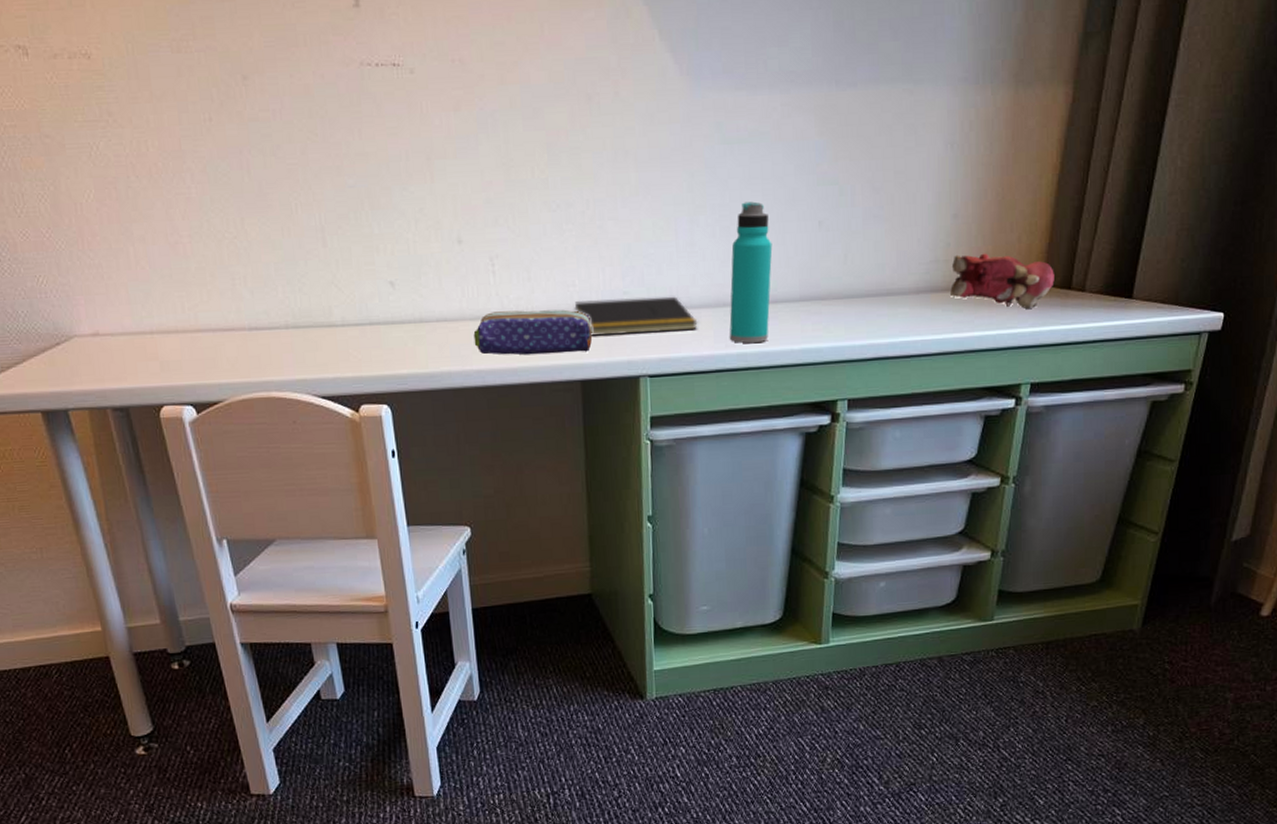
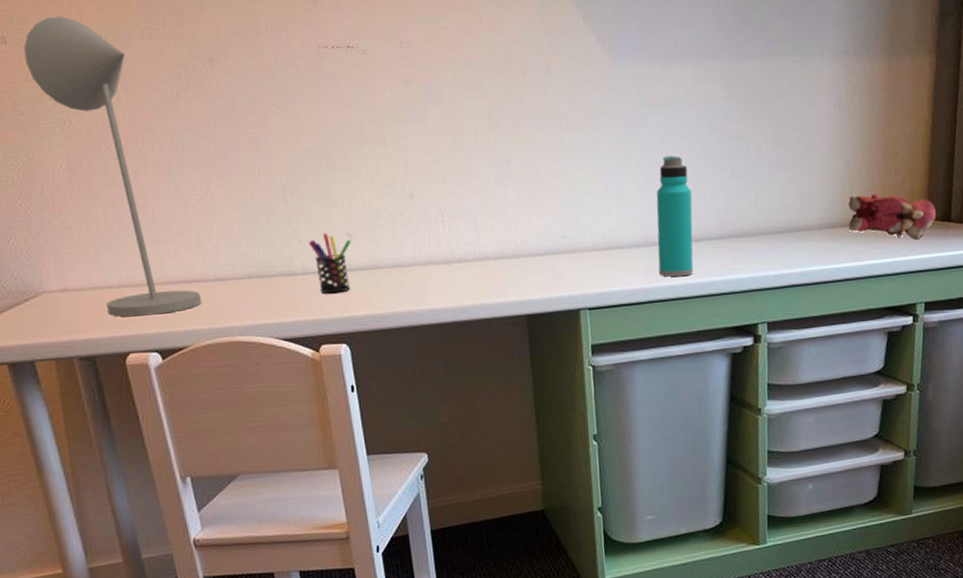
desk lamp: none [46,24,237,366] -> present [24,16,202,317]
pen holder: none [348,280,394,349] -> present [308,233,352,294]
pencil case: present [473,309,593,356] -> none [426,253,536,295]
notepad: present [574,296,698,336] -> none [518,238,630,275]

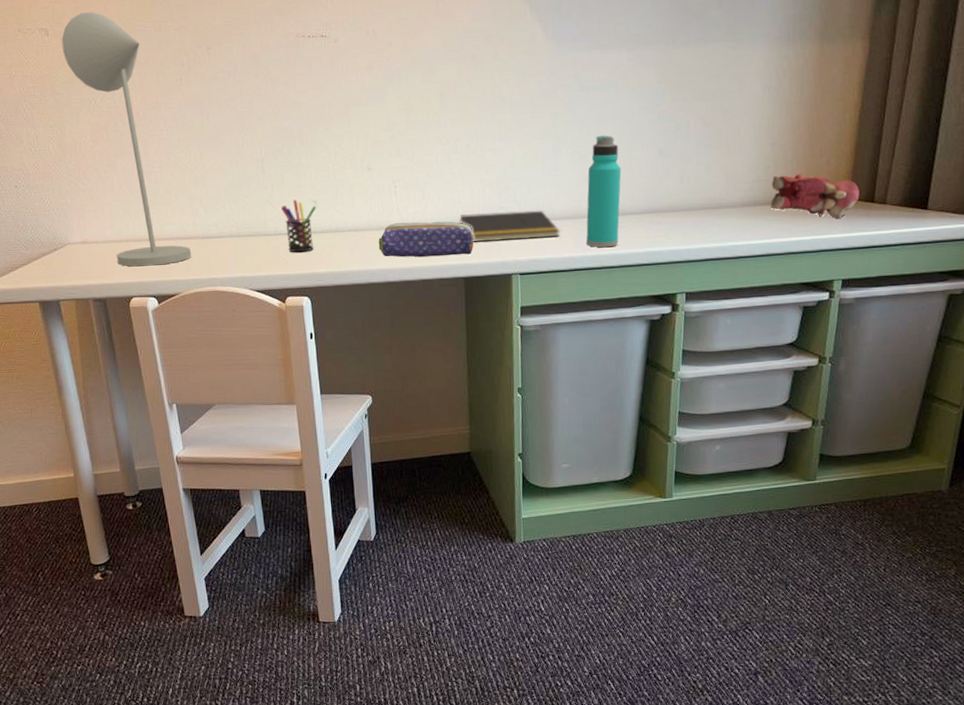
pencil case: none [426,253,536,295] -> present [378,221,474,258]
notepad: none [518,238,630,275] -> present [459,210,560,242]

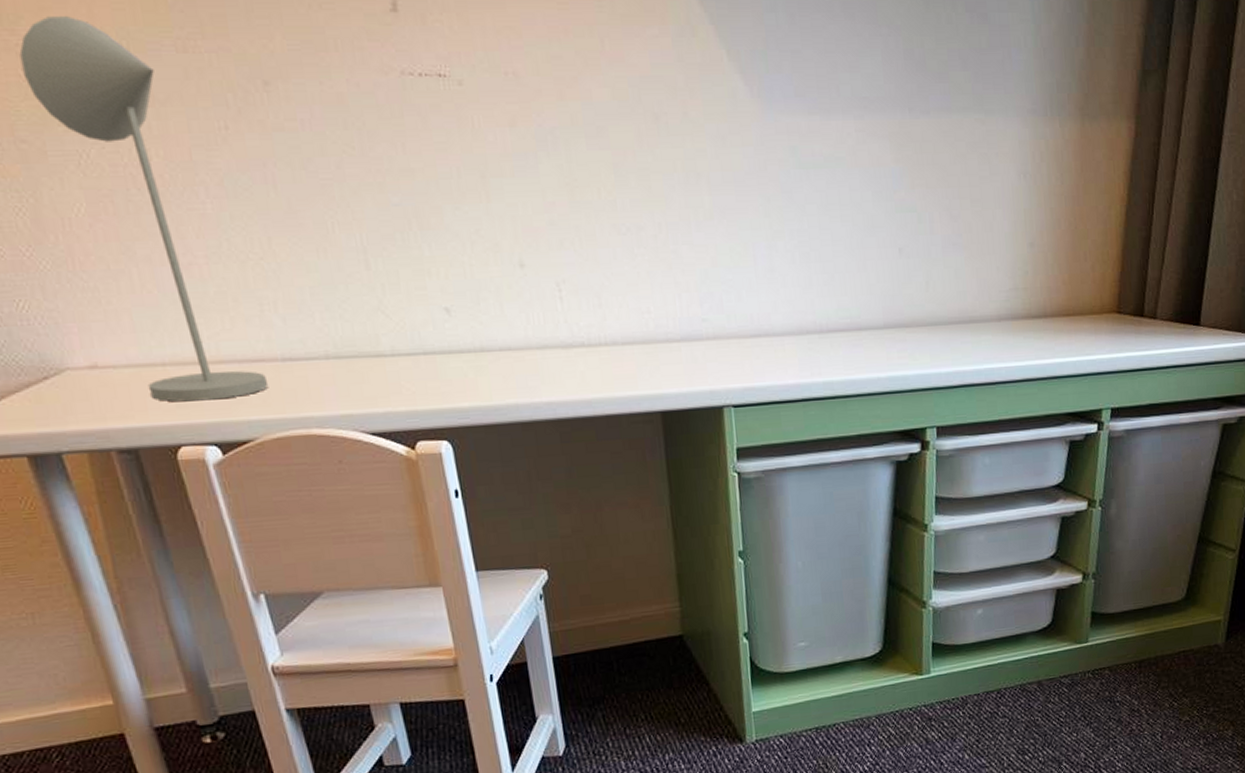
pen holder: present [280,199,317,253] -> none [397,306,450,380]
pencil case: present [378,221,474,258] -> none [541,337,672,386]
notepad: present [459,210,560,242] -> none [650,323,782,365]
water bottle: present [586,135,622,248] -> none [812,227,854,372]
stuffed animal: present [770,174,860,218] -> none [1030,281,1128,336]

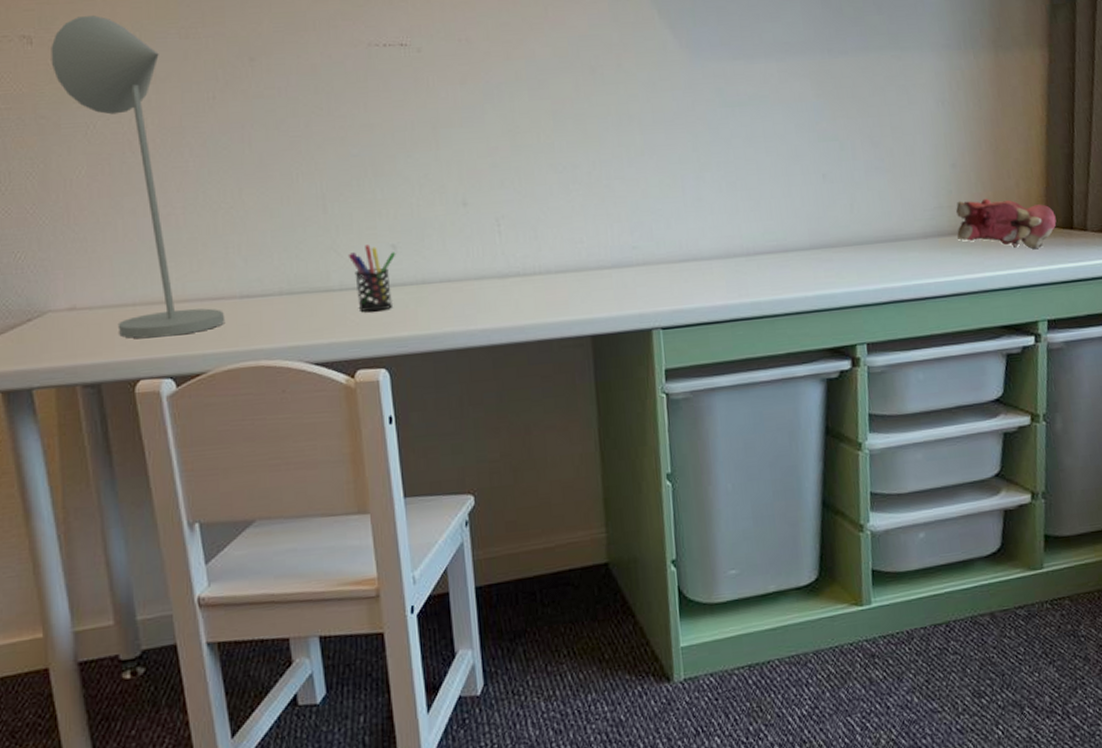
pen holder: none [397,306,450,380] -> present [348,244,396,312]
stuffed animal: none [1030,281,1128,336] -> present [955,198,1057,249]

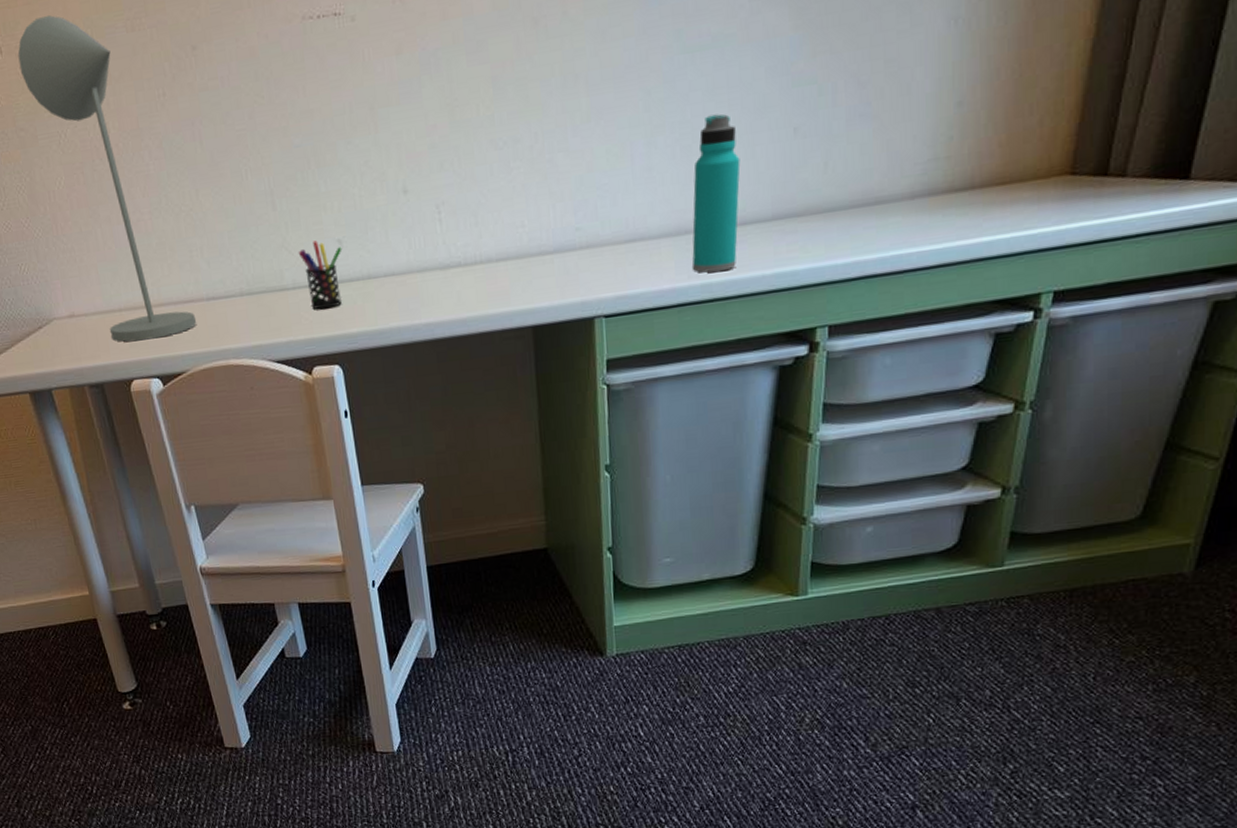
water bottle: none [739,158,782,293] -> present [691,114,741,273]
stuffed animal: present [955,198,1057,249] -> none [952,143,1086,204]

